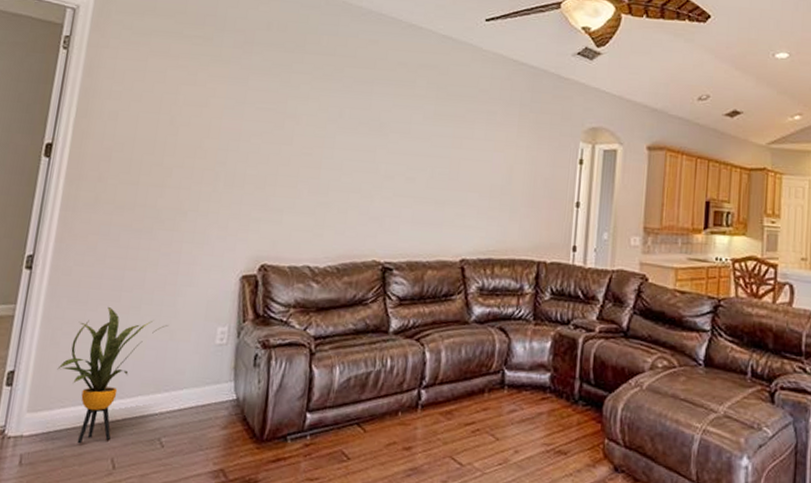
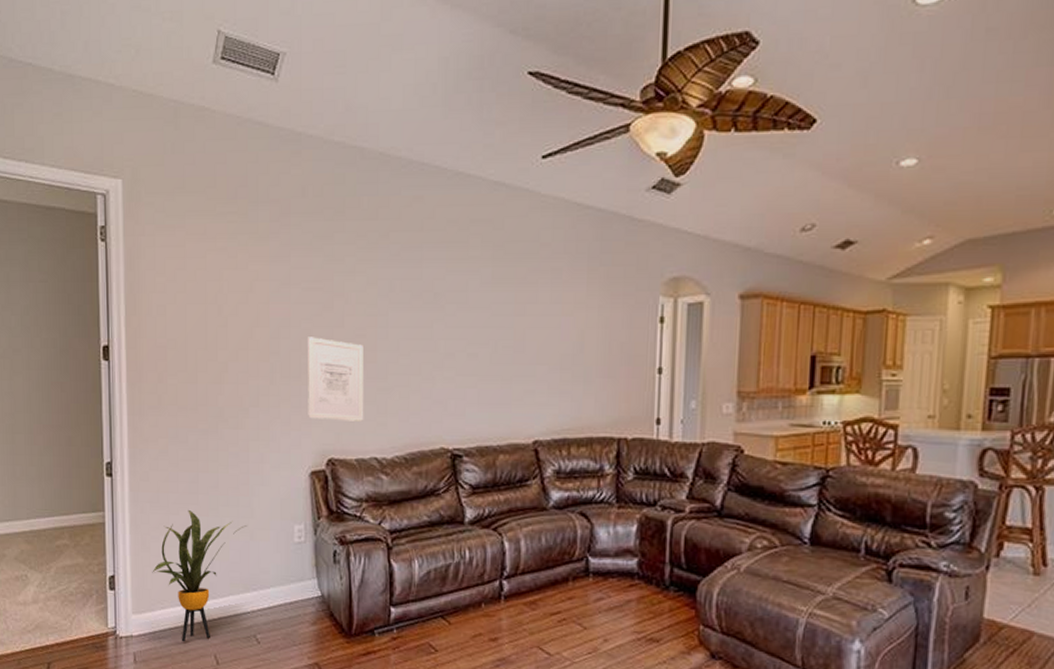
wall art: none [246,151,309,232] -> present [308,337,364,422]

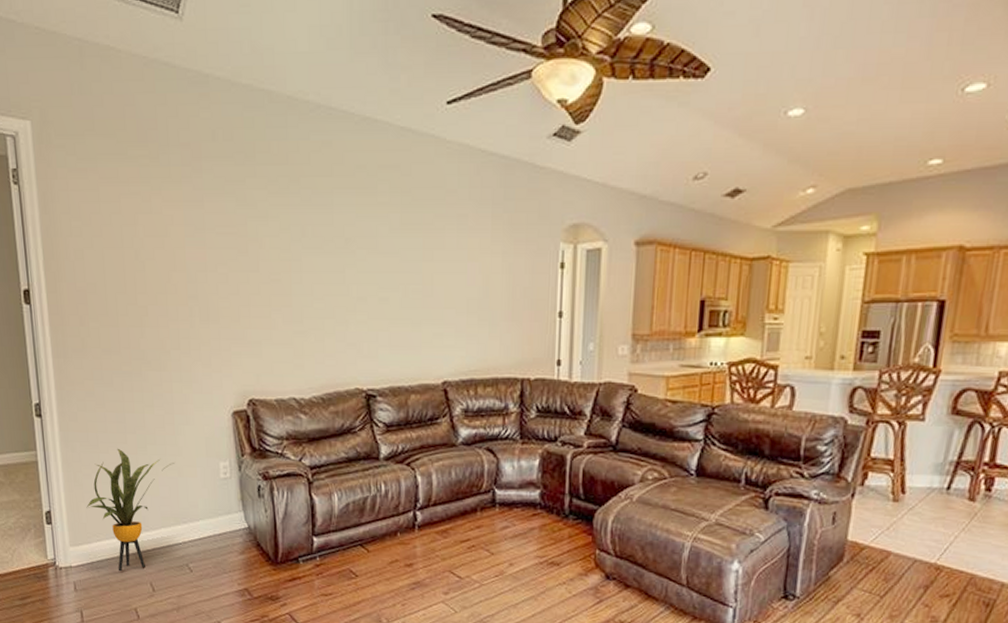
wall art: present [308,337,364,422] -> none [224,281,282,363]

